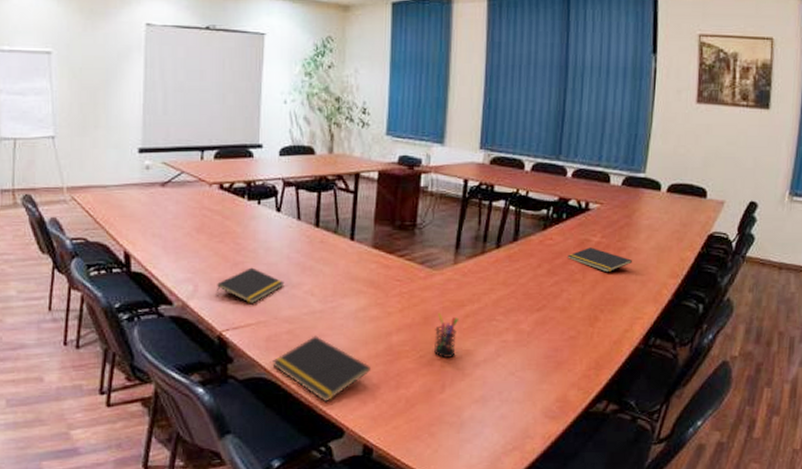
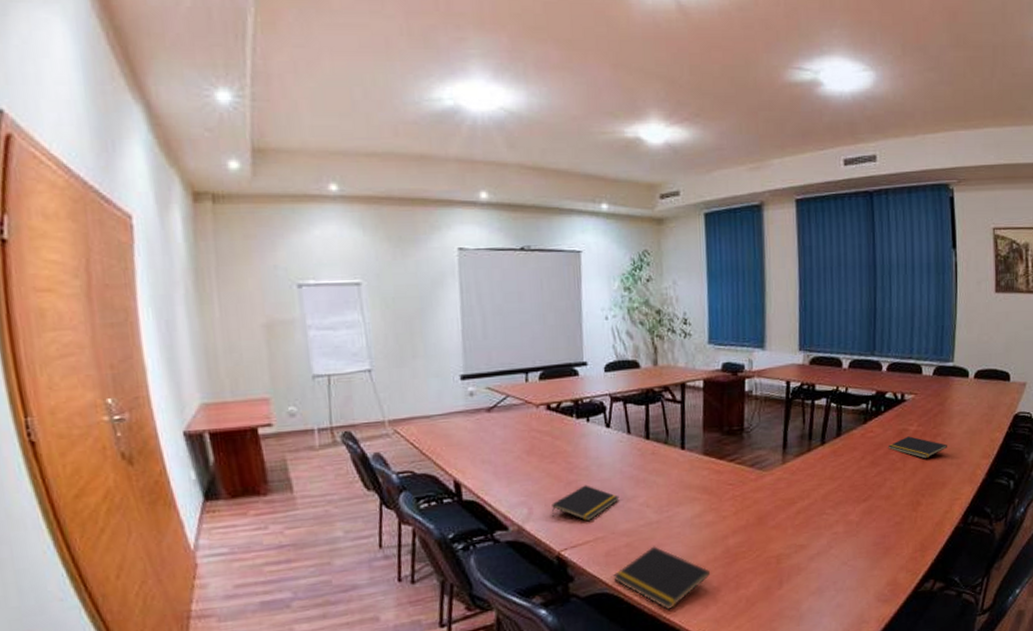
pen holder: present [434,312,460,358] -> none [769,511,792,555]

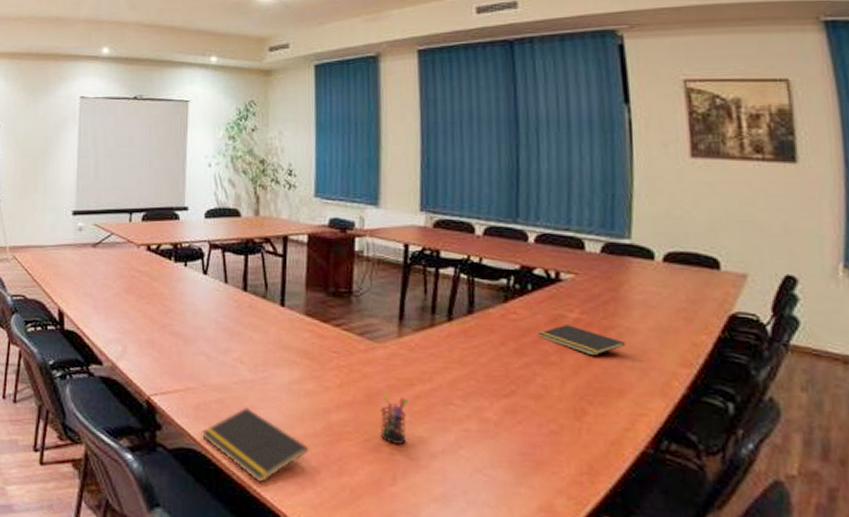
notepad: present [552,485,620,522] -> none [145,330,213,369]
pen holder: none [769,511,792,555] -> present [380,390,409,444]

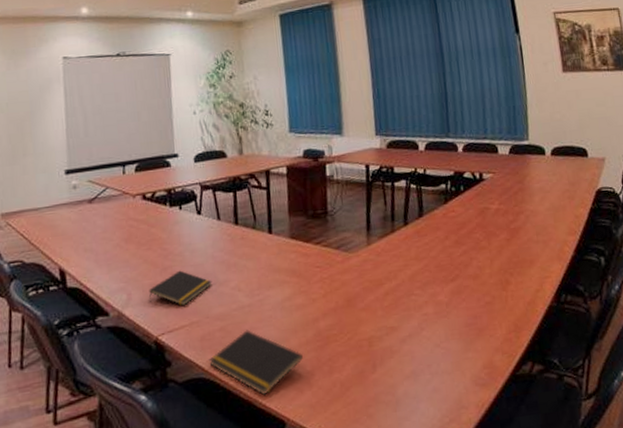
notepad: none [145,330,213,369] -> present [149,270,212,306]
pen holder: present [380,390,409,444] -> none [358,293,382,338]
notepad: present [538,325,625,356] -> none [471,214,531,237]

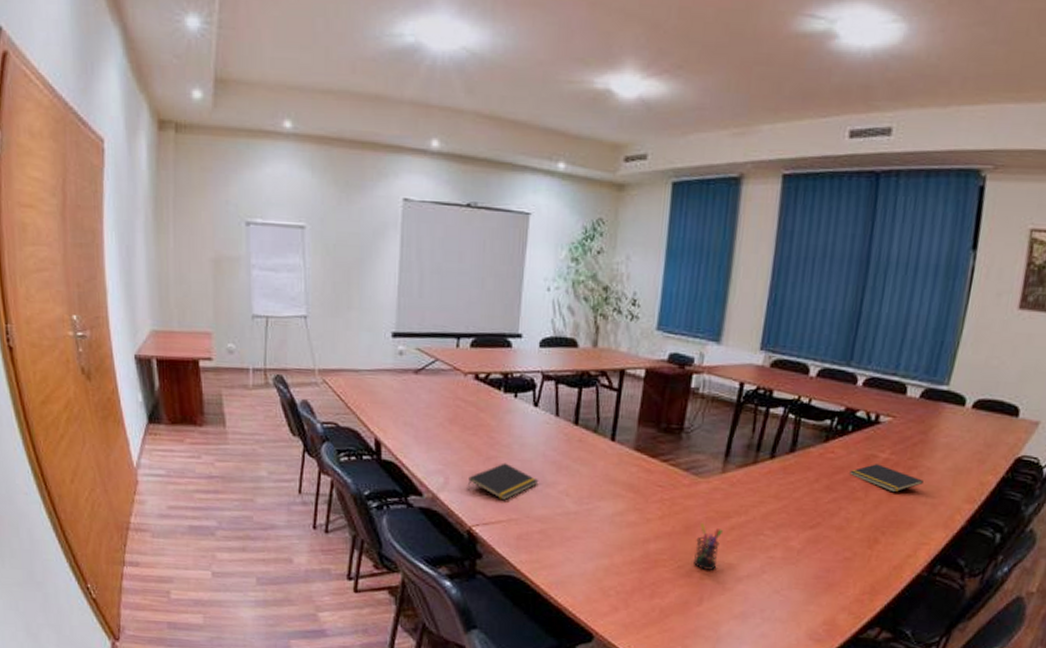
notepad: present [209,330,304,395] -> none [522,537,626,605]
pen holder: none [358,293,382,338] -> present [694,522,724,570]
notepad: none [471,214,531,237] -> present [849,464,923,493]

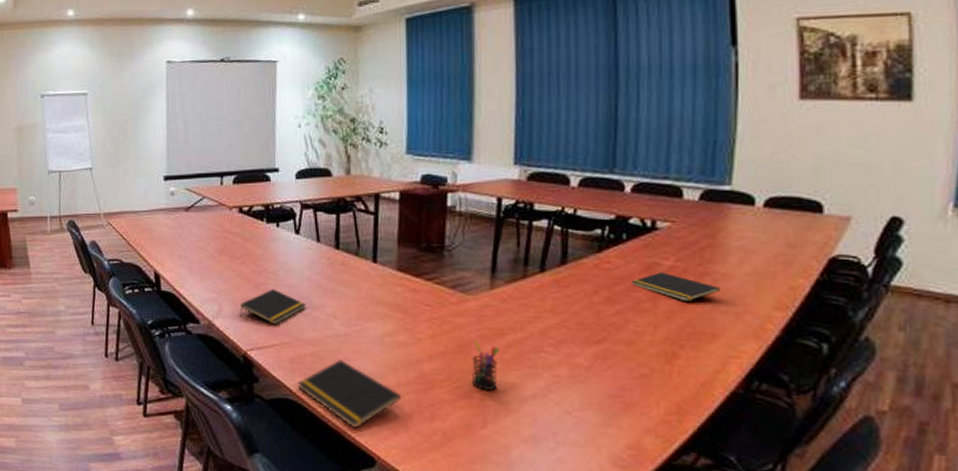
notepad: none [522,537,626,605] -> present [298,359,402,428]

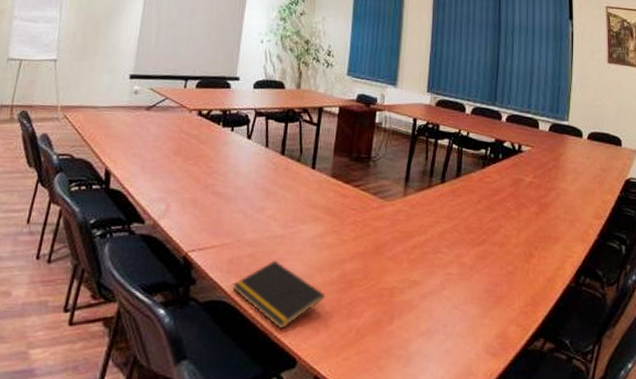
notepad: present [240,289,307,325] -> none [186,190,250,226]
pen holder: present [472,340,500,390] -> none [384,242,408,288]
notepad: present [632,272,720,302] -> none [504,186,561,211]

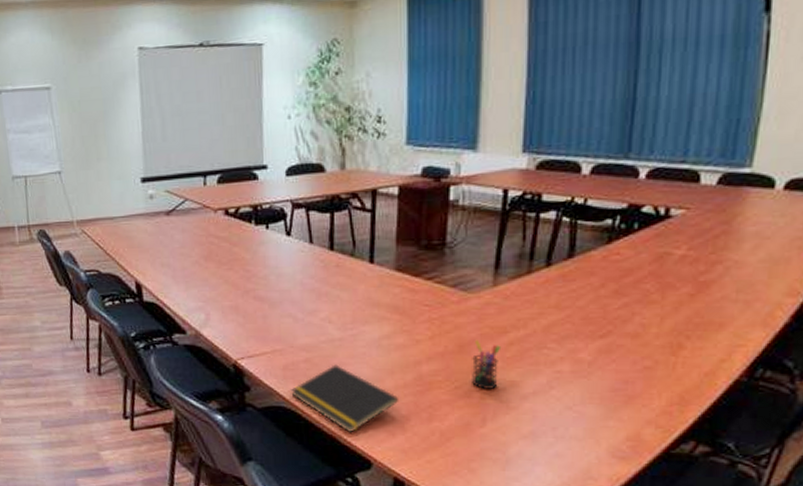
pen holder: none [384,242,408,288] -> present [472,339,502,389]

